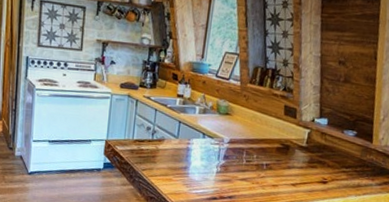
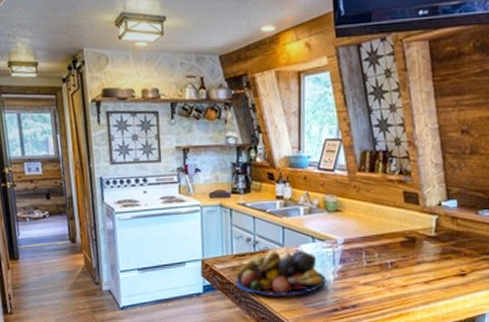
fruit bowl: none [132,141,210,181] -> present [236,250,326,297]

